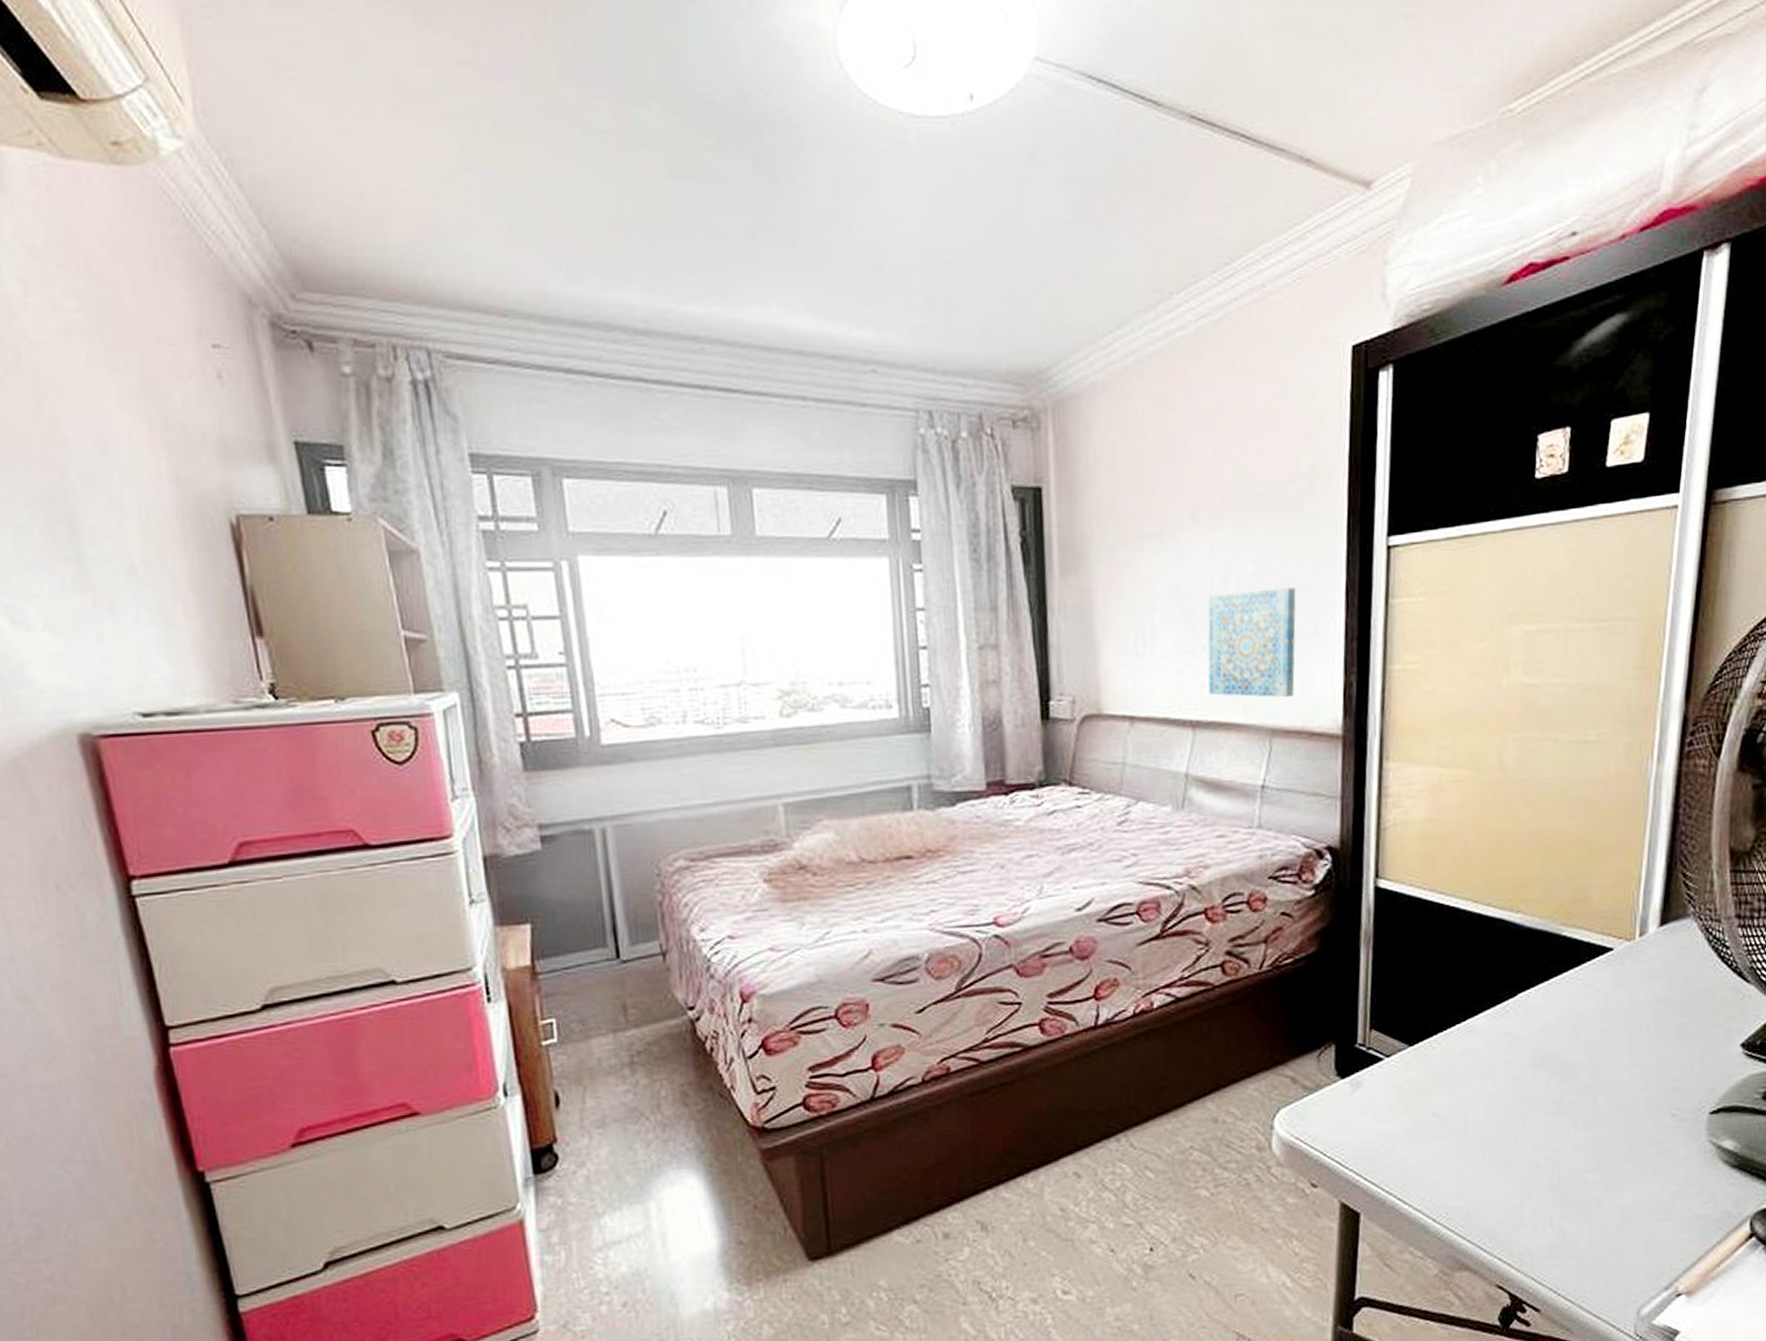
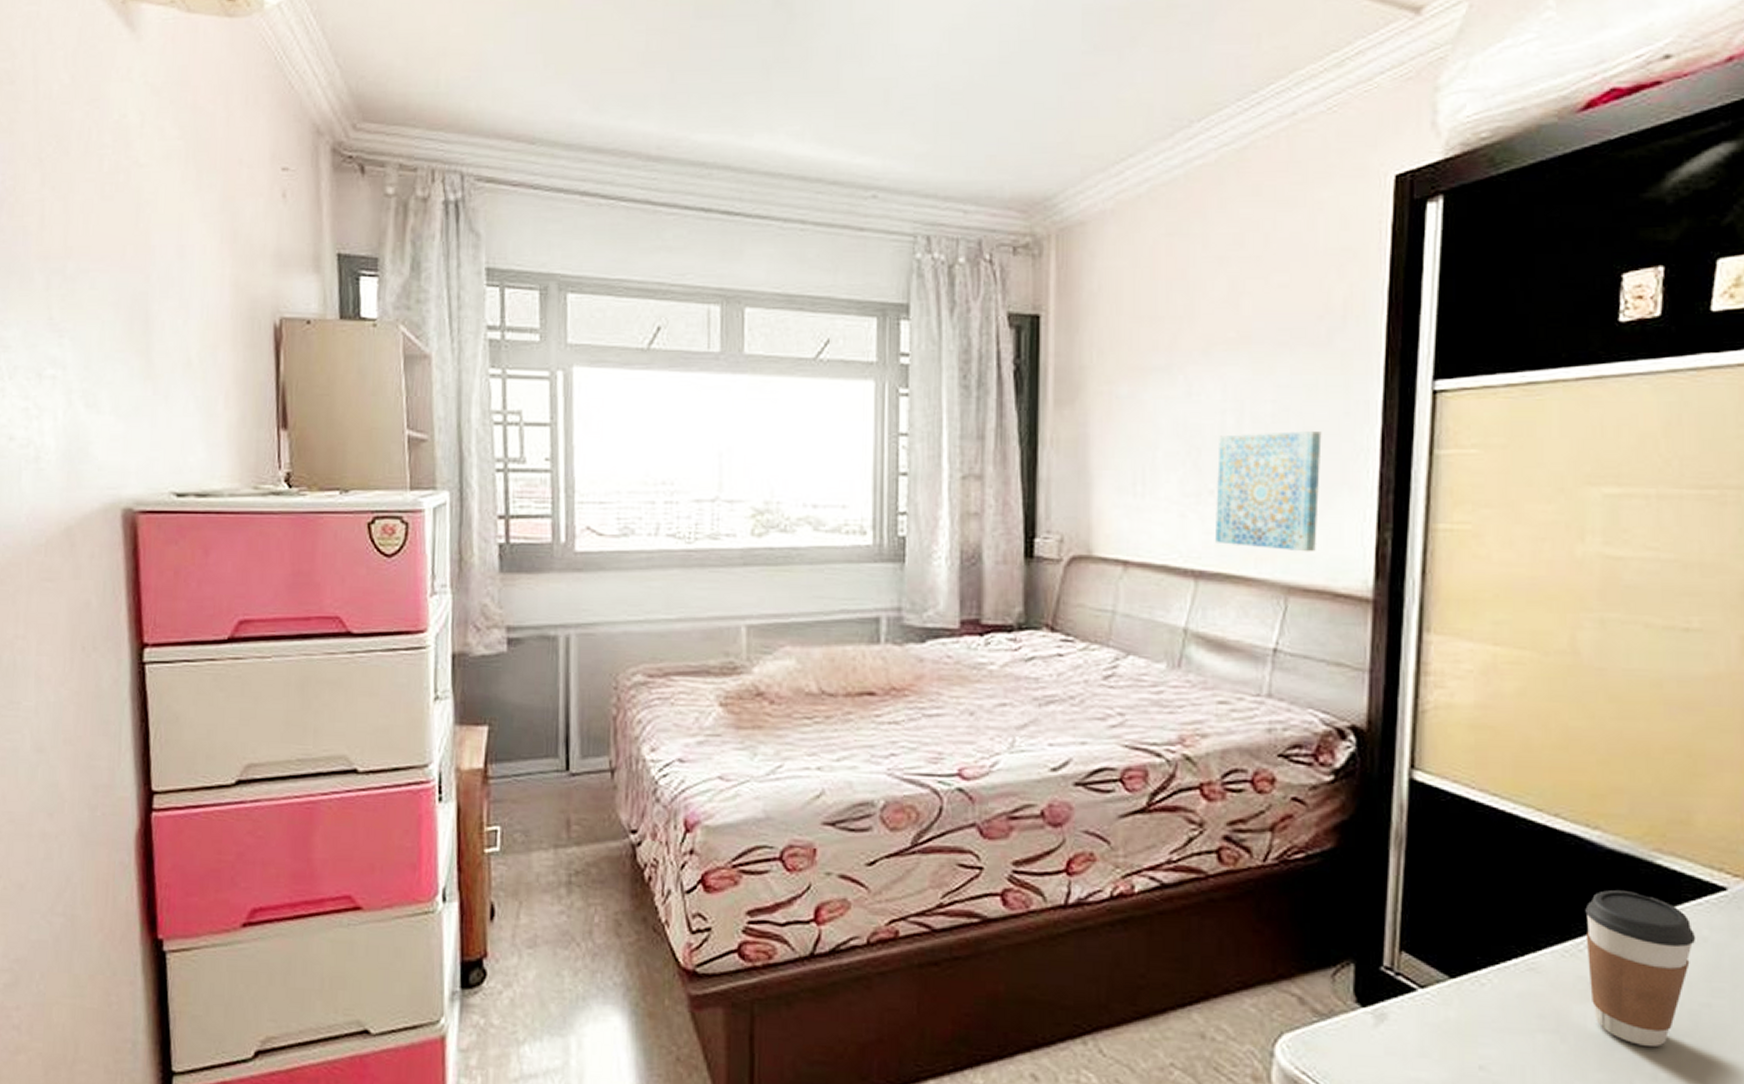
coffee cup: none [1510,959,1591,1080] -> present [1585,890,1696,1047]

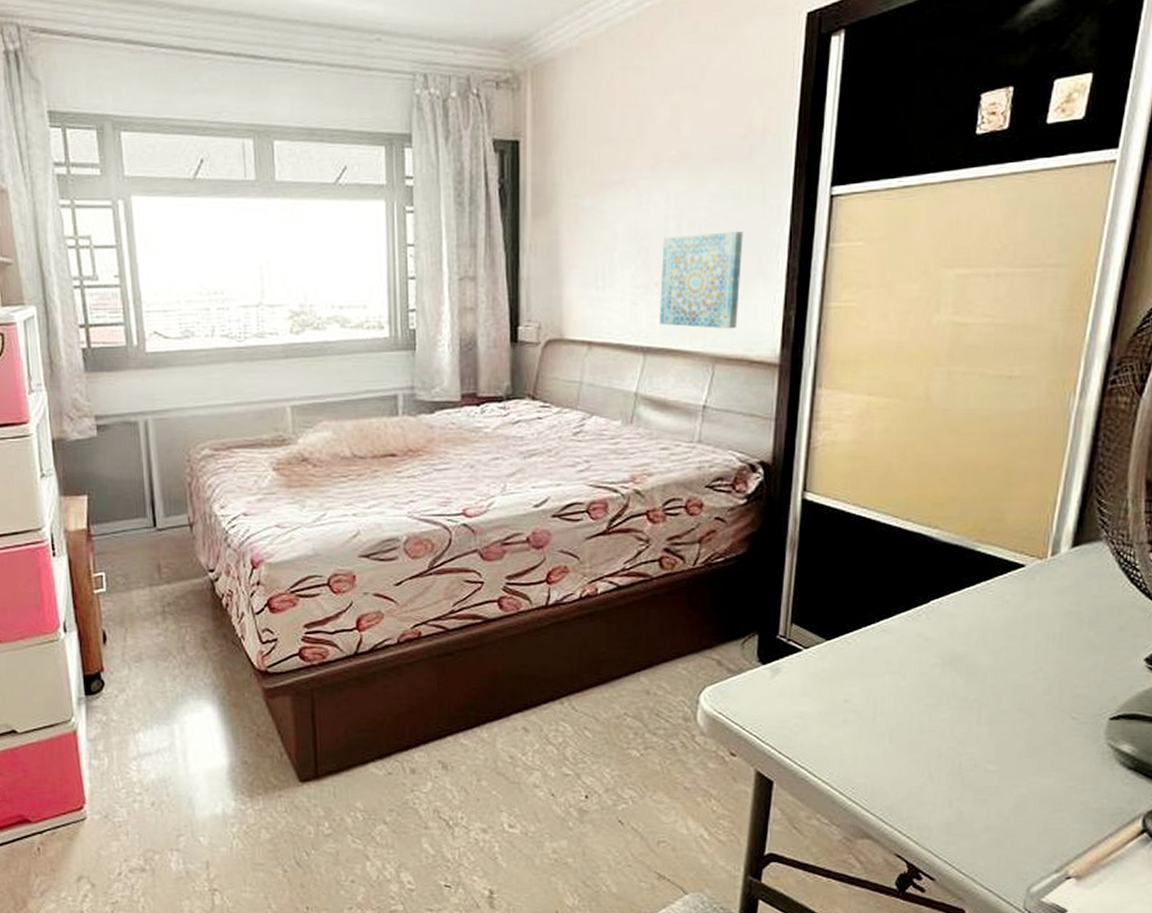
coffee cup: present [1585,890,1696,1047] -> none [923,571,1001,678]

